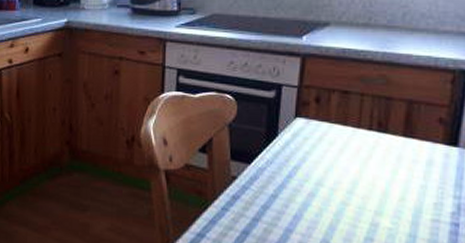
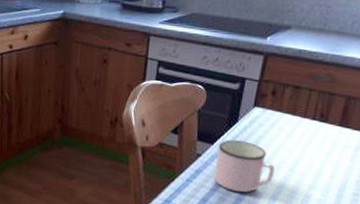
mug: none [253,157,329,222] -> present [212,139,275,193]

